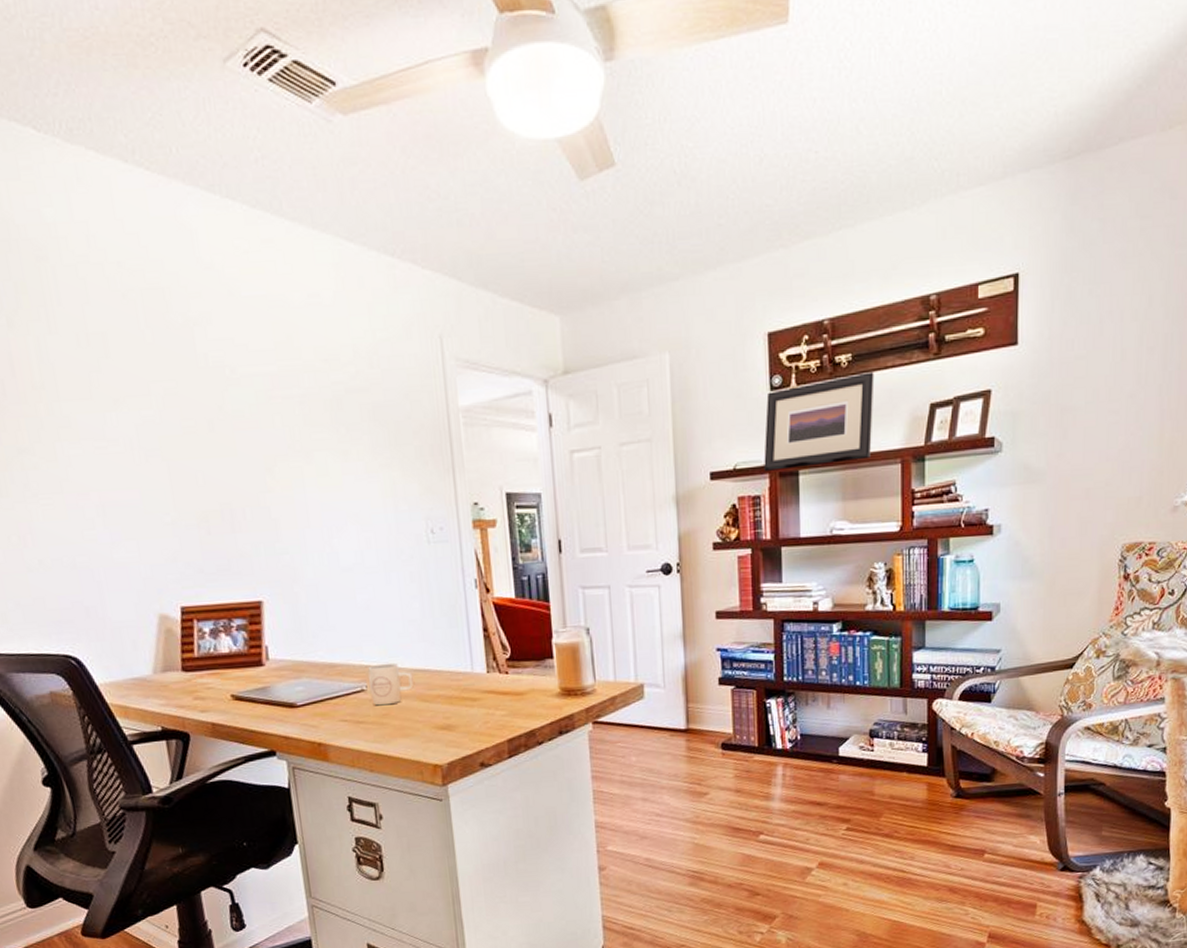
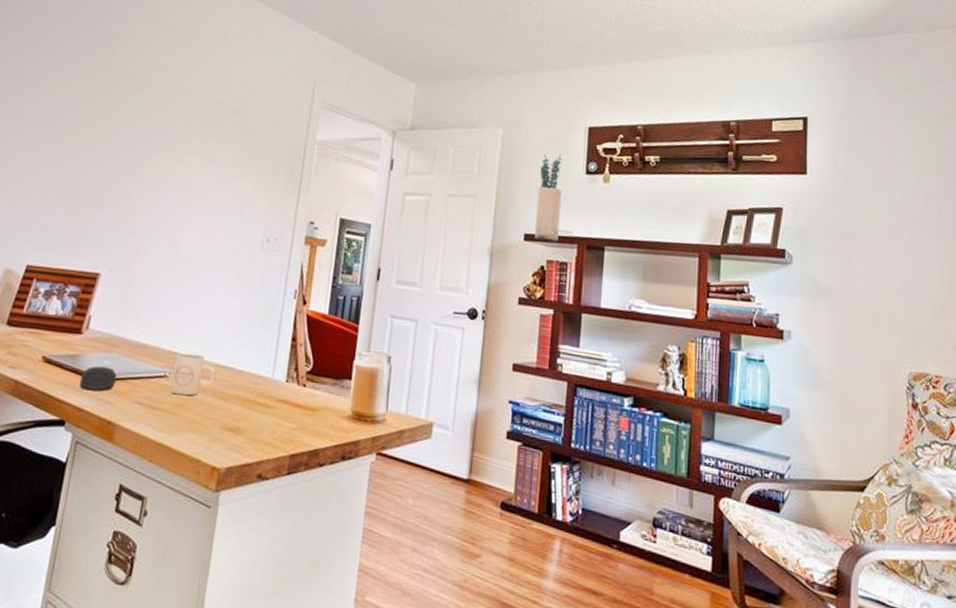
computer mouse: none [276,692,314,719] -> present [79,366,117,392]
vase: none [718,371,748,479] -> present [534,153,563,243]
picture frame: present [764,372,875,471] -> none [573,173,679,248]

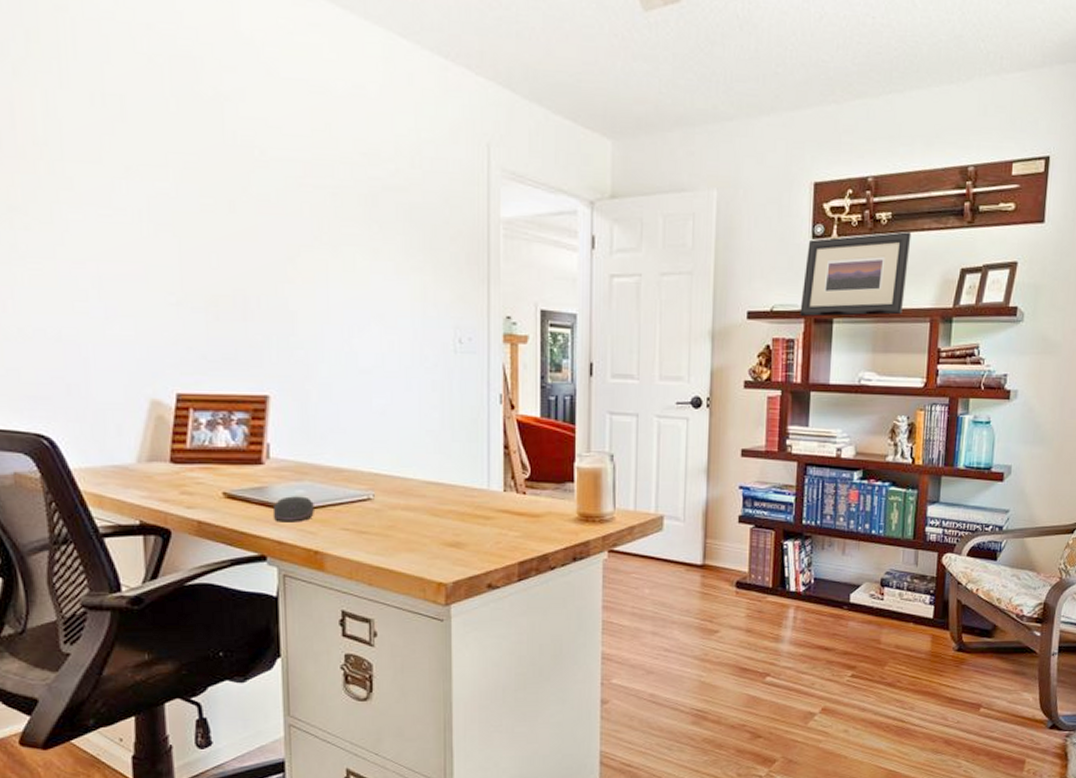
mug: present [170,353,216,396] -> none [376,472,425,517]
vase: present [534,153,563,243] -> none [758,216,787,320]
picture frame: none [573,173,679,248] -> present [800,232,912,317]

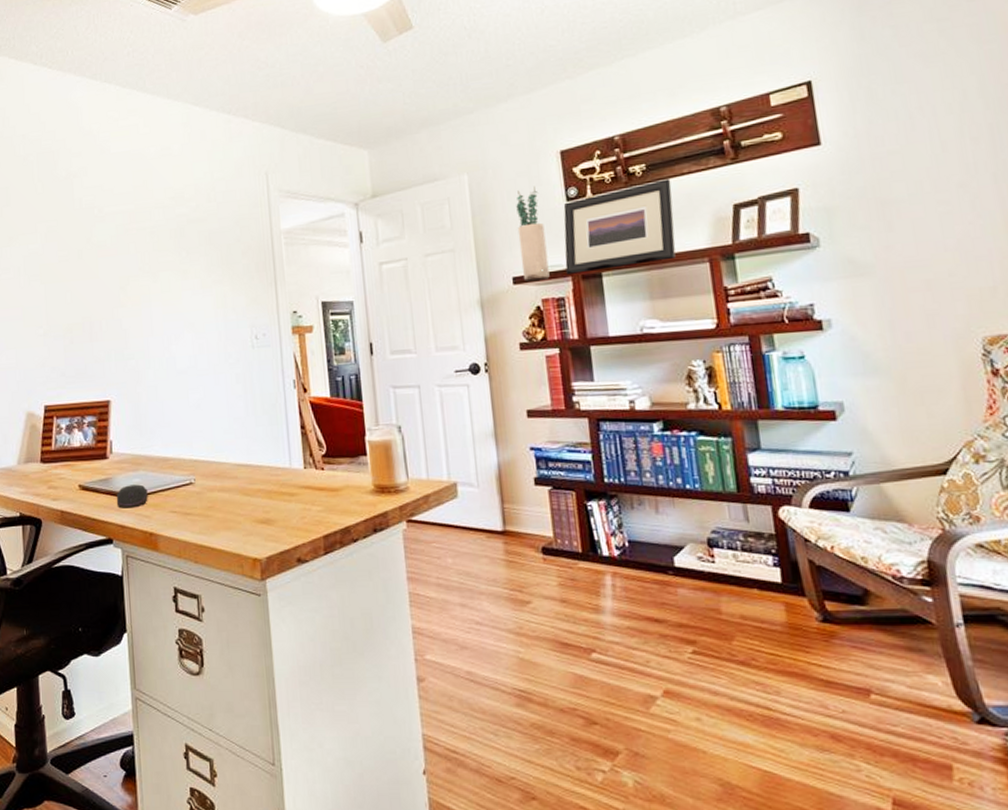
vase: none [758,216,787,320] -> present [516,186,550,283]

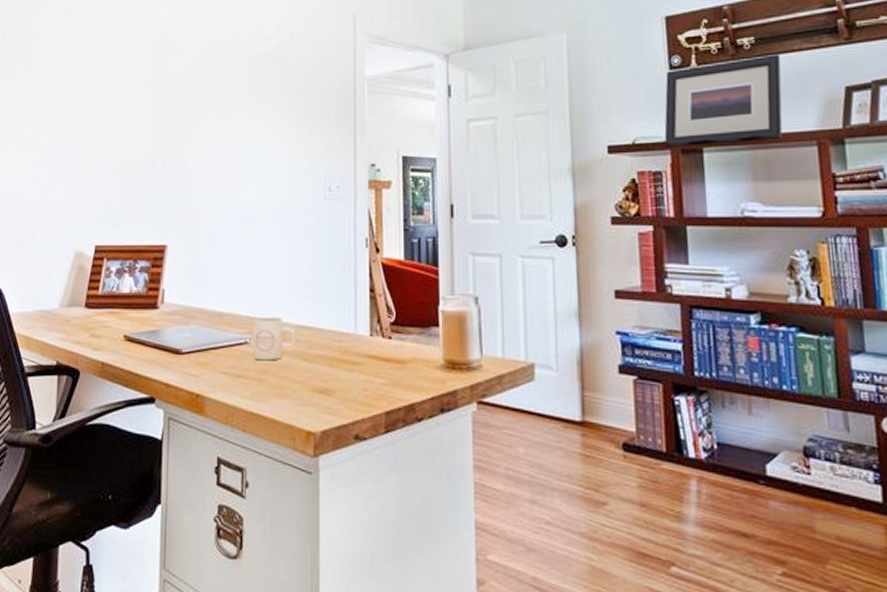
computer mouse: present [116,484,148,509] -> none [163,339,198,365]
mug: none [196,457,237,499] -> present [252,316,296,361]
vase: present [516,186,550,283] -> none [616,51,647,153]

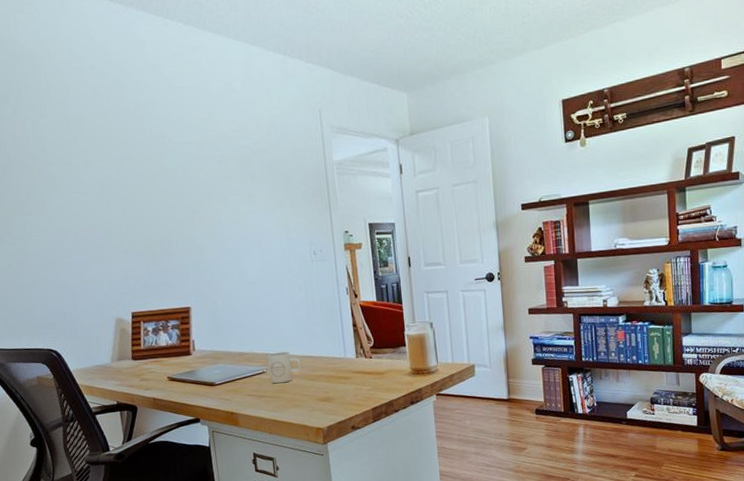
picture frame: present [664,55,782,147] -> none [562,126,645,202]

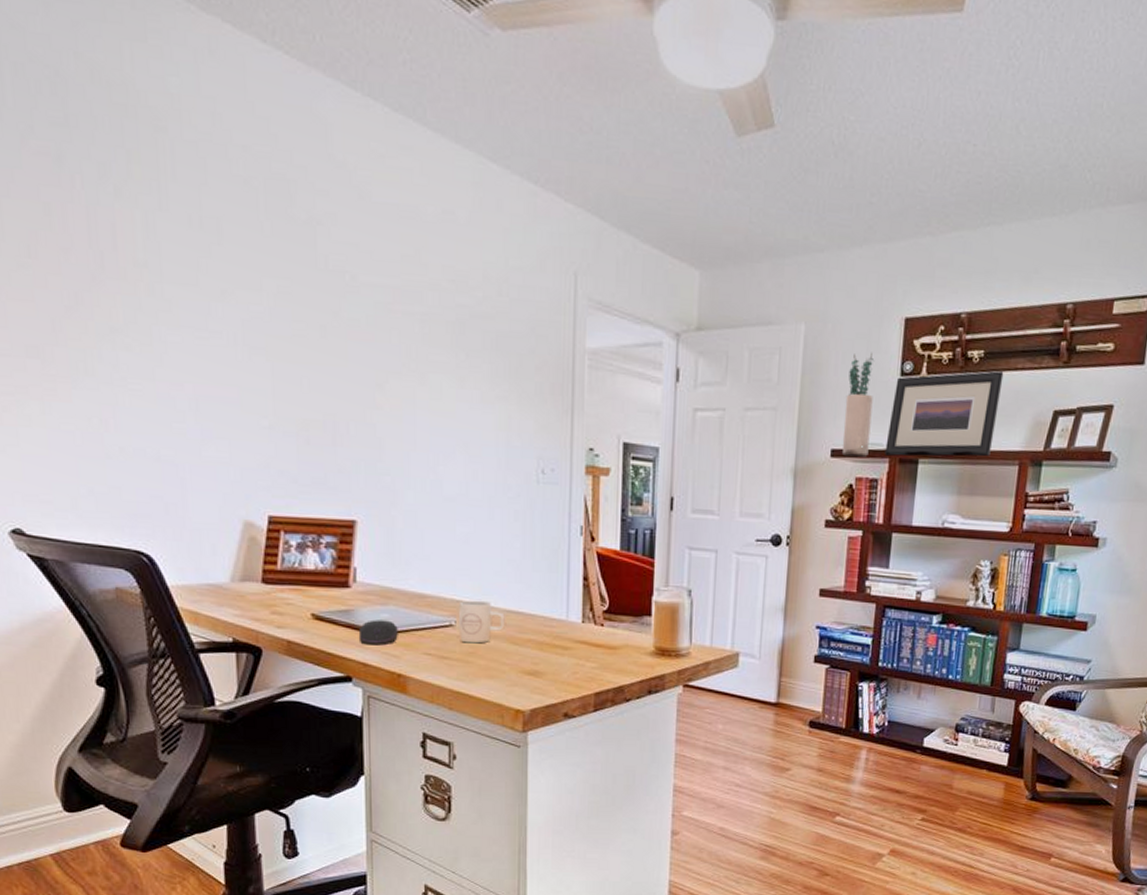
computer mouse: none [200,374,228,394] -> present [358,620,398,646]
vase: none [526,129,550,209] -> present [842,352,875,459]
picture frame: none [562,126,645,202] -> present [885,371,1004,457]

